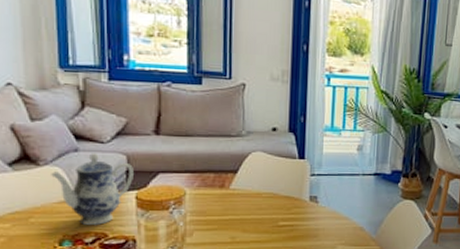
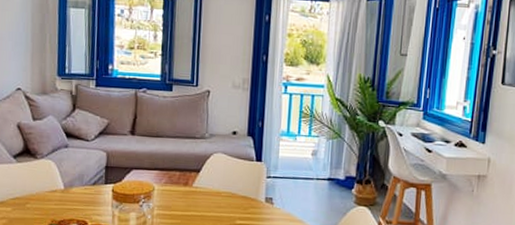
teapot: present [51,153,135,226] -> none [45,149,112,214]

